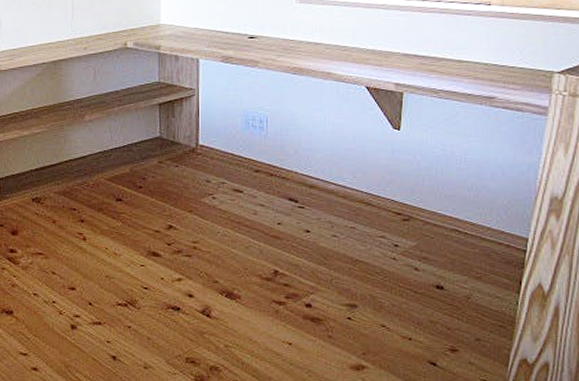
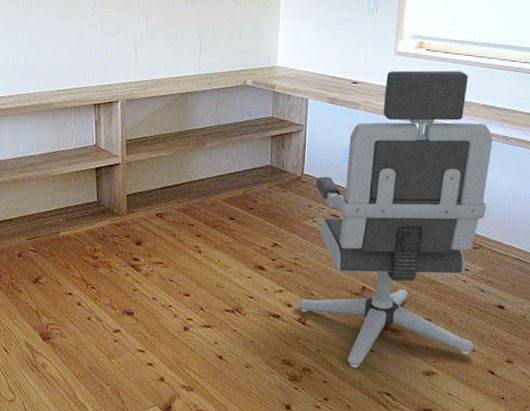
office chair: none [201,16,418,364] -> present [298,70,493,368]

